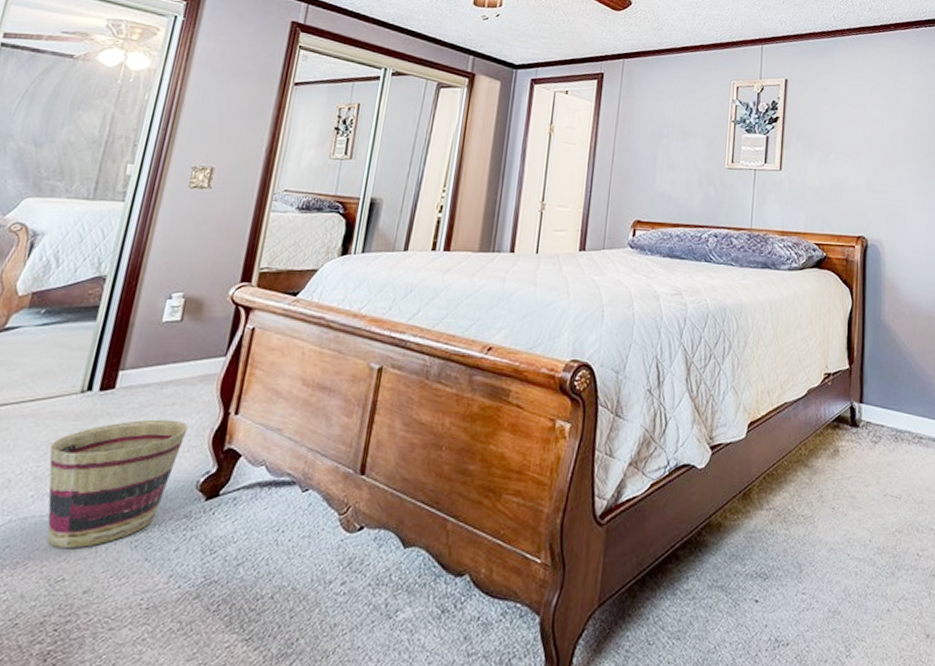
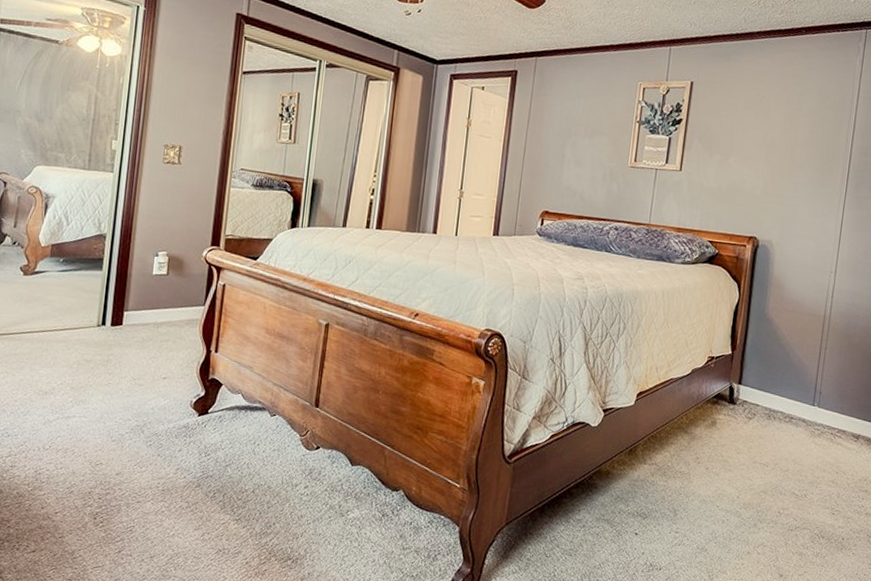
basket: present [47,419,188,549] -> none [79,351,180,442]

